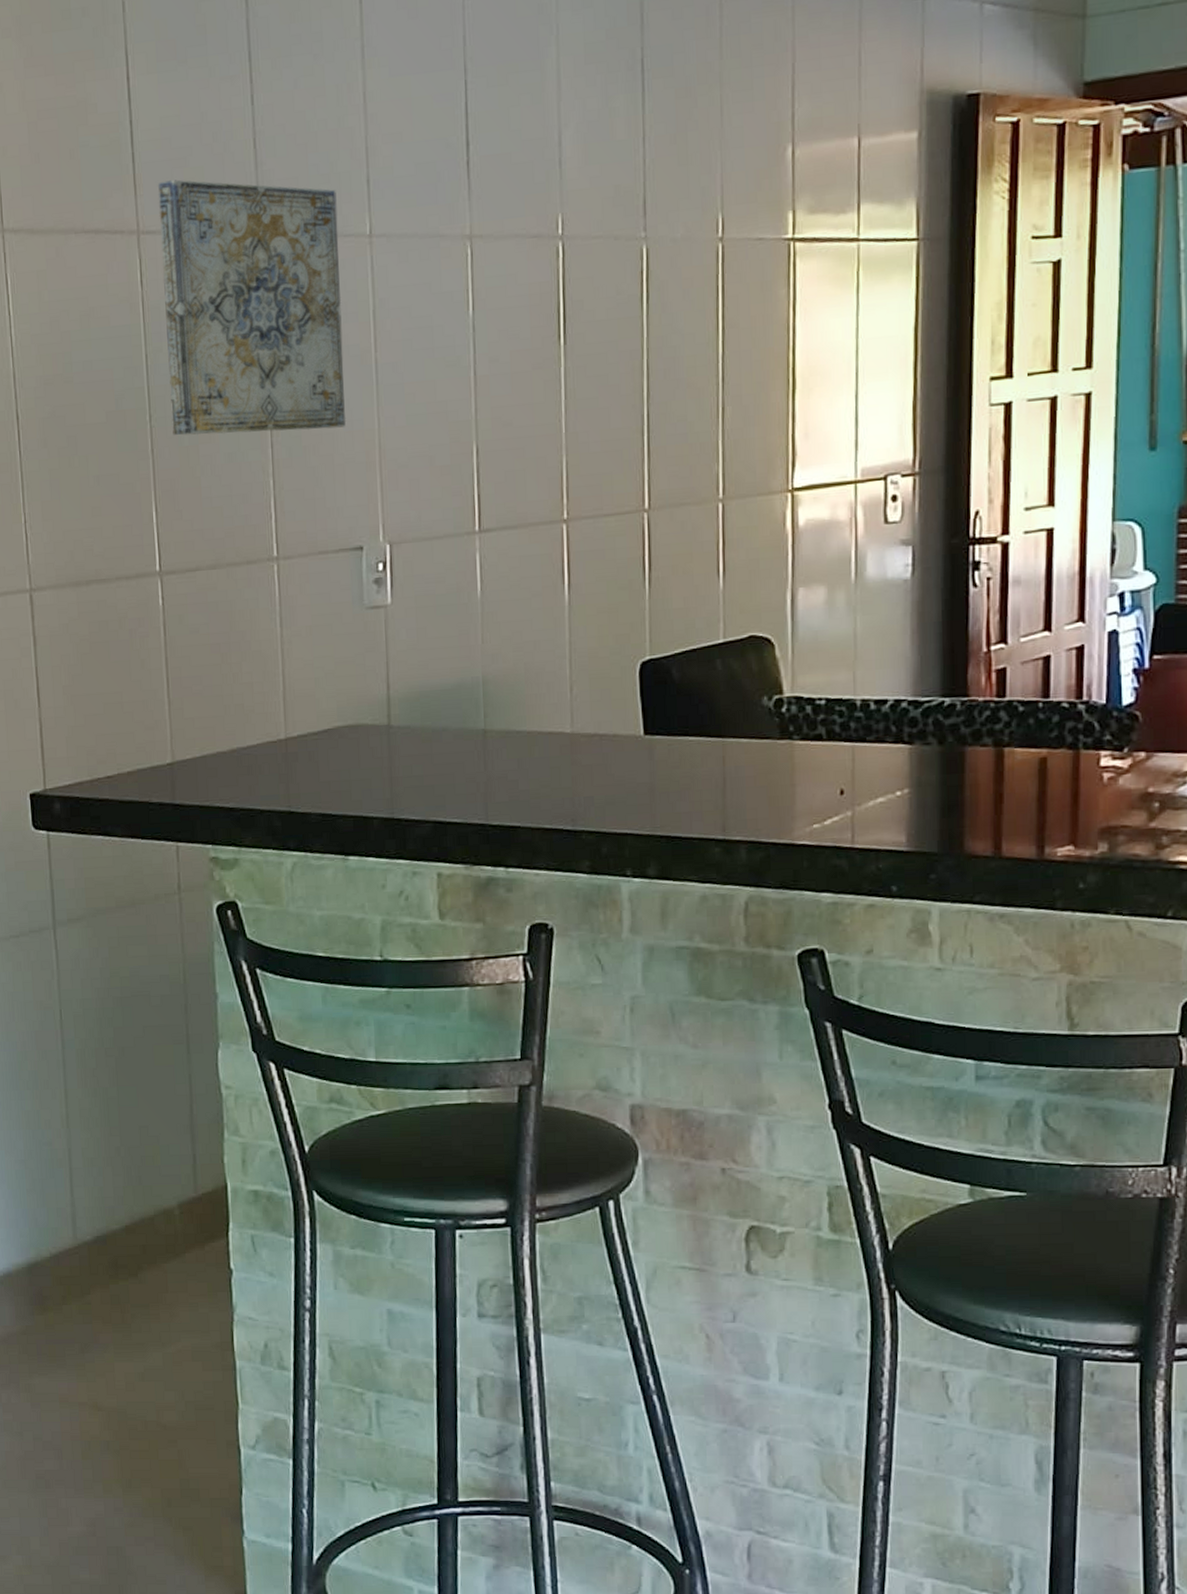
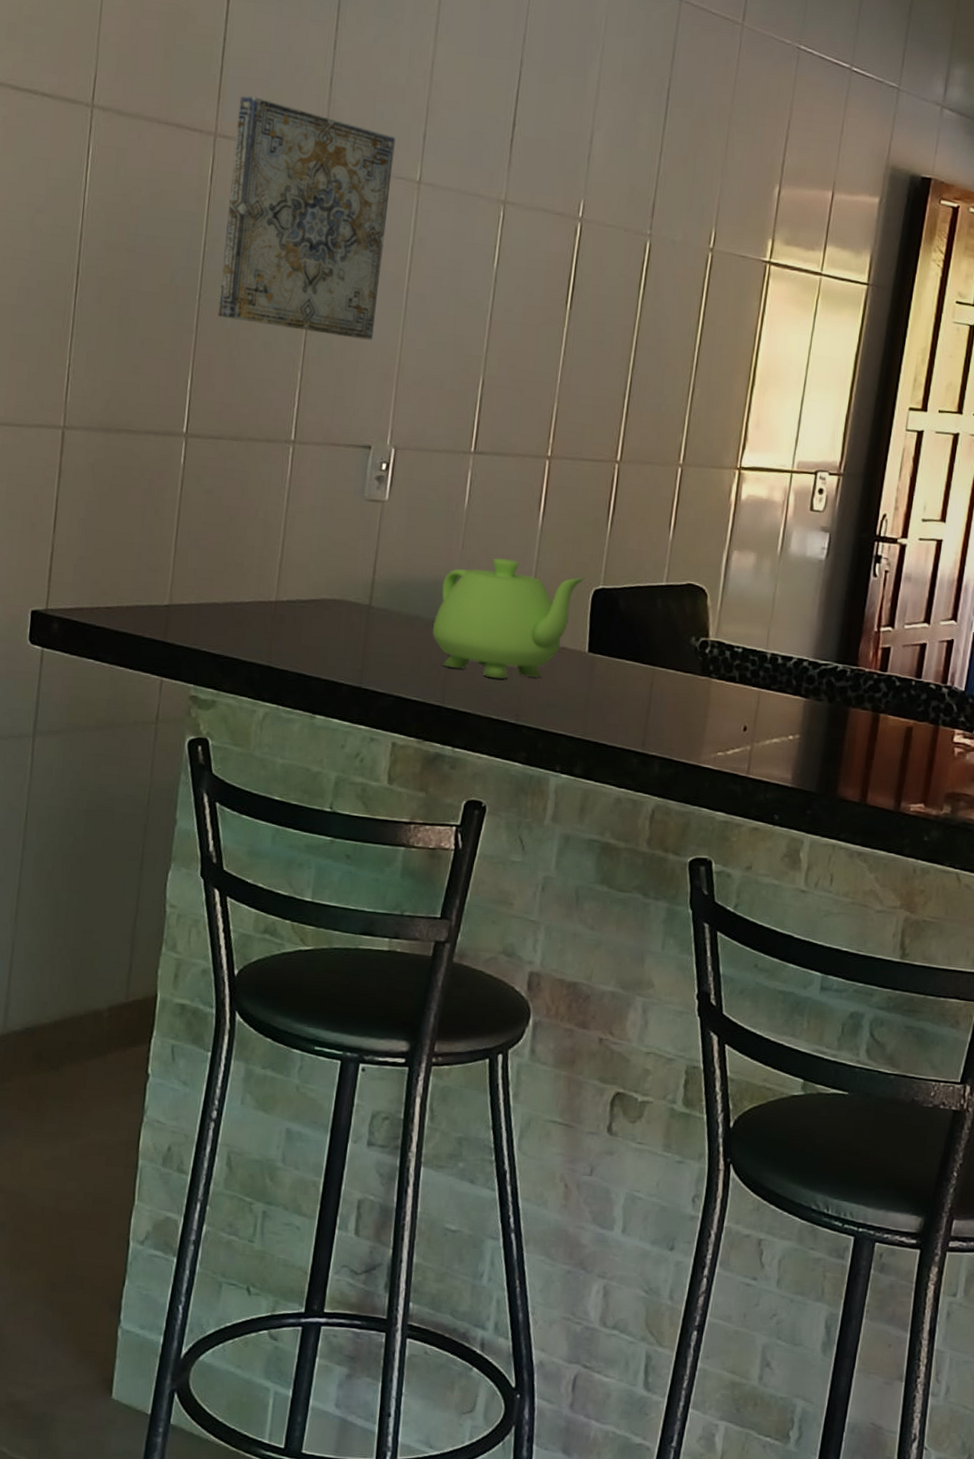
teapot: none [462,645,628,783] -> present [432,558,585,679]

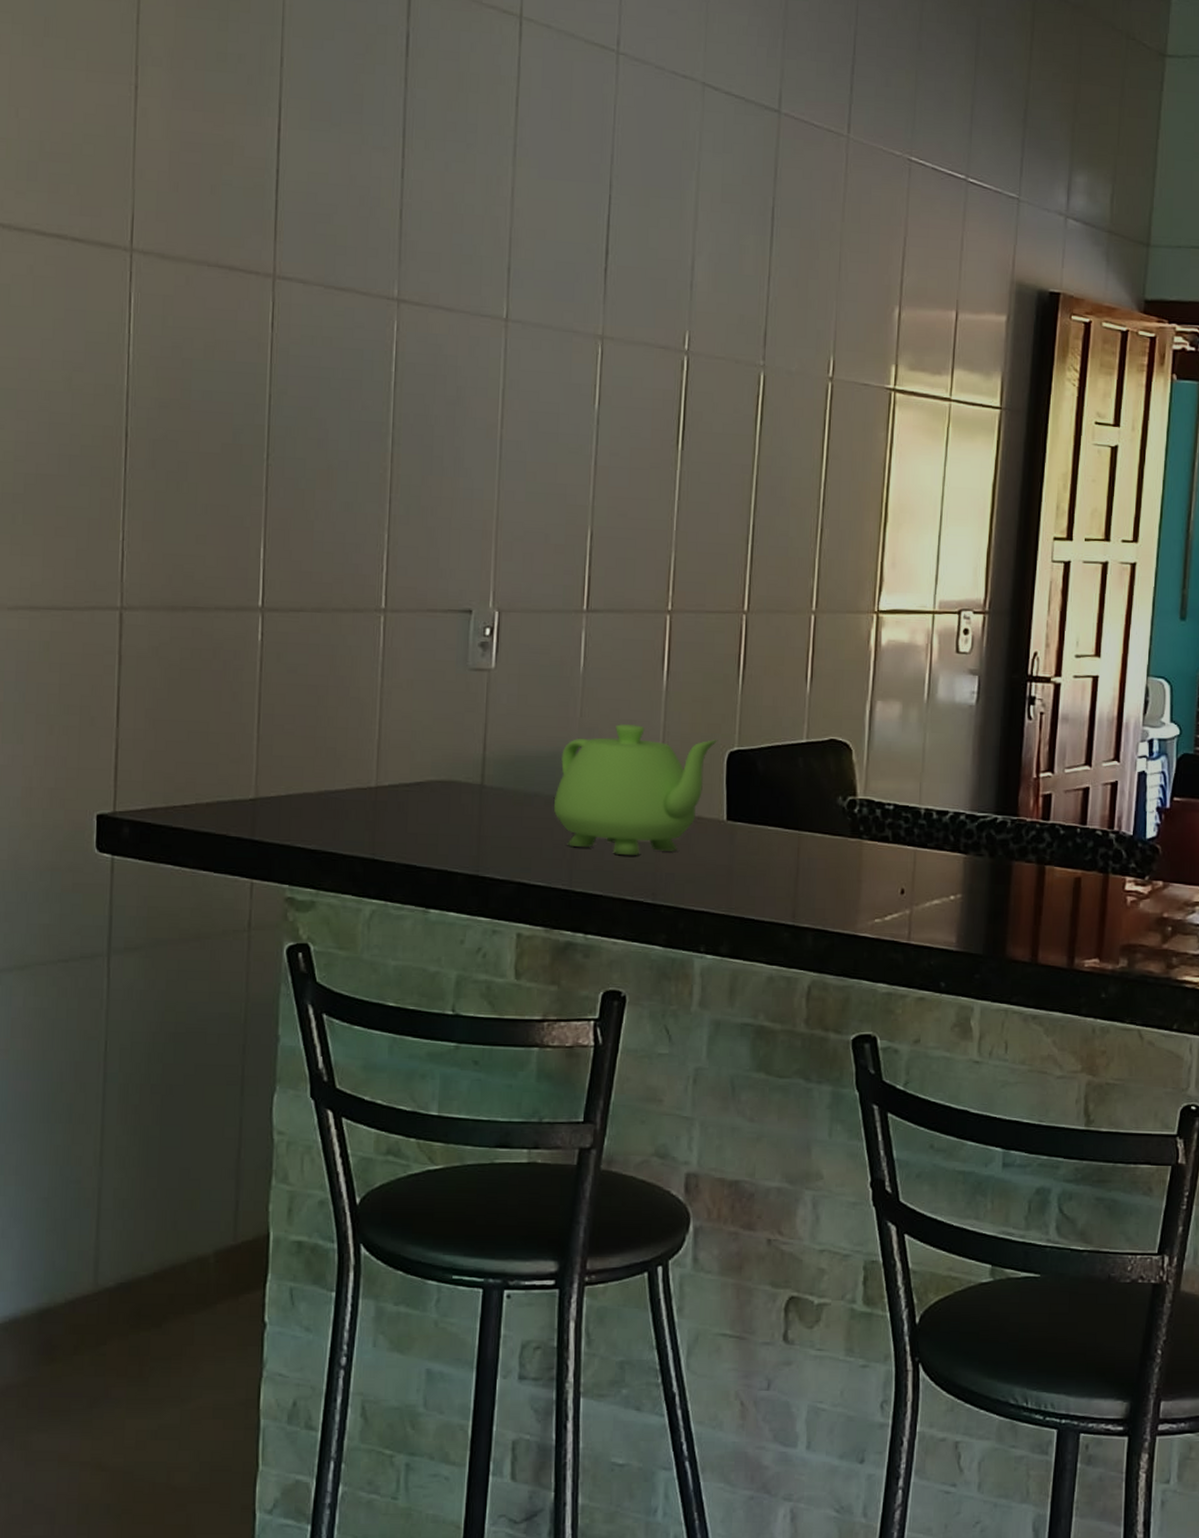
wall art: present [218,96,396,340] -> none [289,232,477,494]

